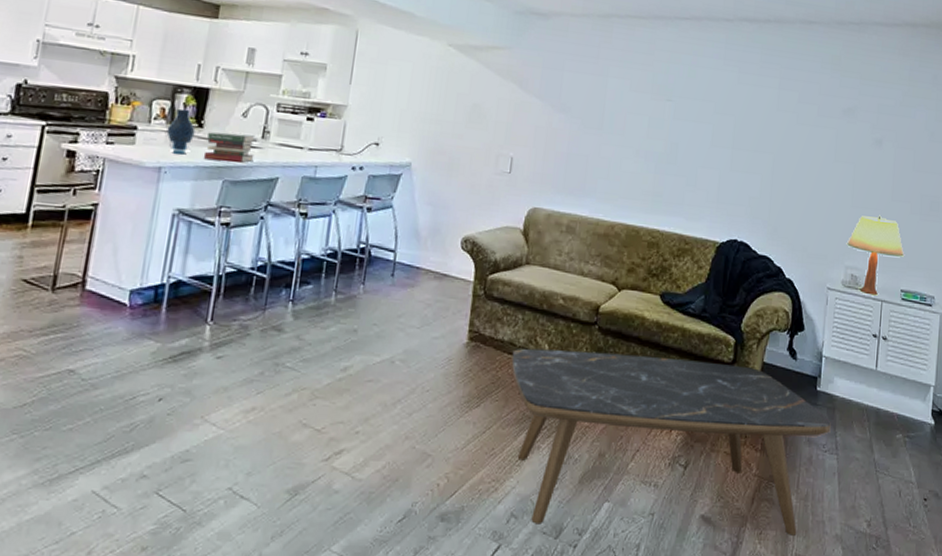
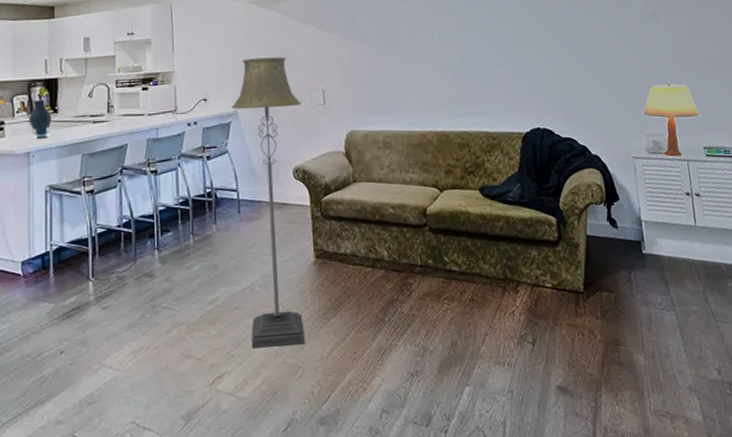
books: present [203,132,255,163] -> none [62,112,104,140]
floor lamp: none [380,106,485,431] -> present [231,57,305,349]
coffee table: present [511,348,831,536] -> none [356,242,664,416]

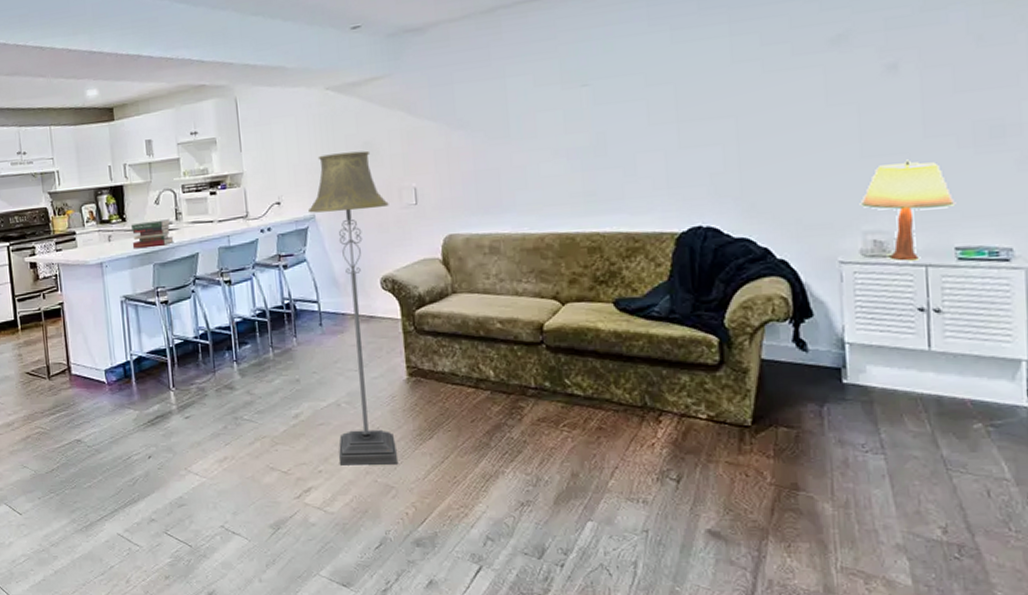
vase: present [29,99,52,139] -> none [98,208,121,249]
books: none [62,112,104,140] -> present [131,219,174,249]

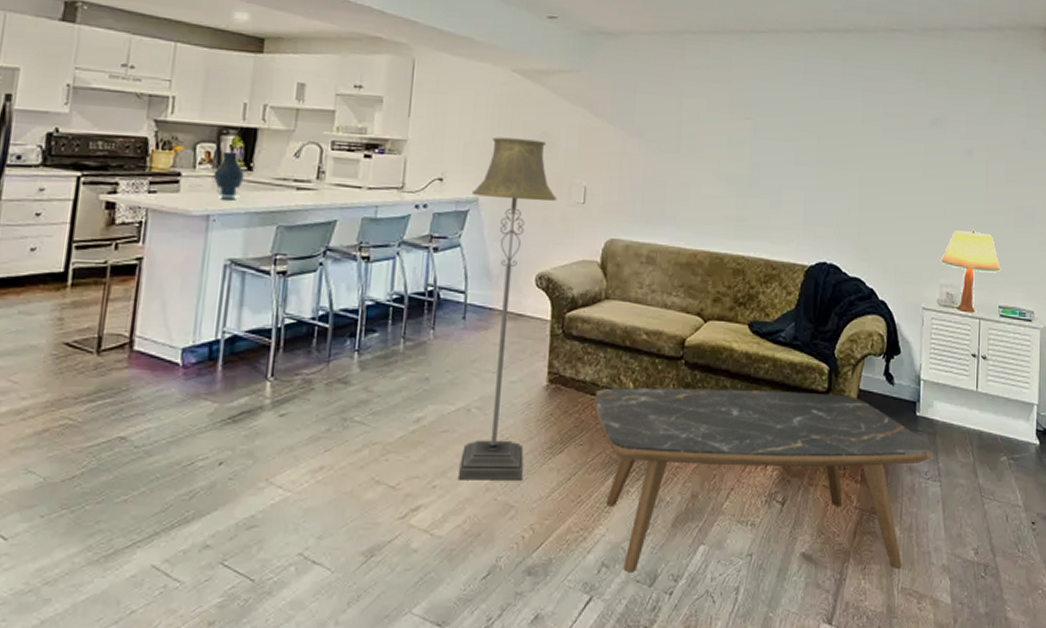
vase: none [98,208,121,249] -> present [213,151,245,200]
books: present [131,219,174,249] -> none [254,174,310,206]
coffee table: none [456,366,870,547] -> present [594,387,933,573]

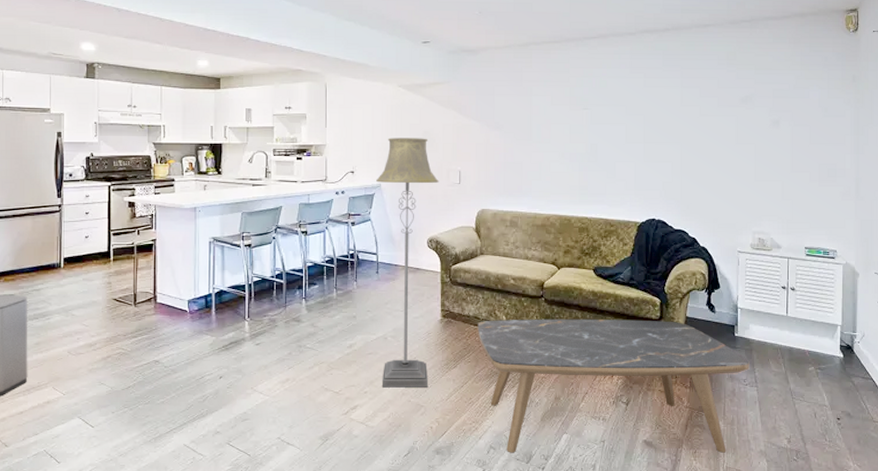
vase: present [213,151,245,200] -> none [196,162,216,196]
table lamp: present [941,230,1000,314] -> none [753,187,806,254]

